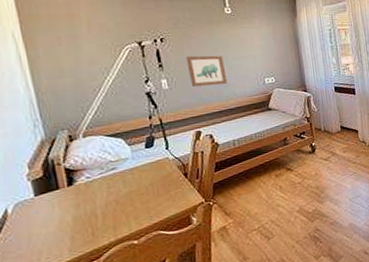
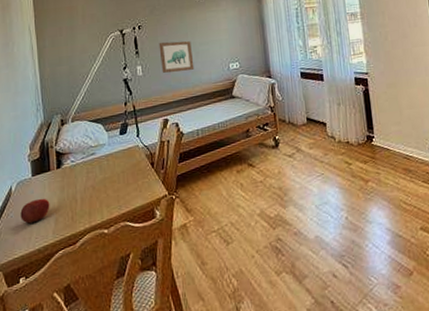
apple: none [22,217,63,246] -> present [20,198,50,224]

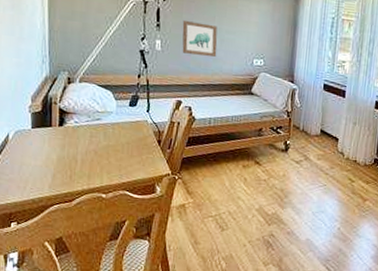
apple: present [20,198,50,224] -> none [16,151,49,174]

